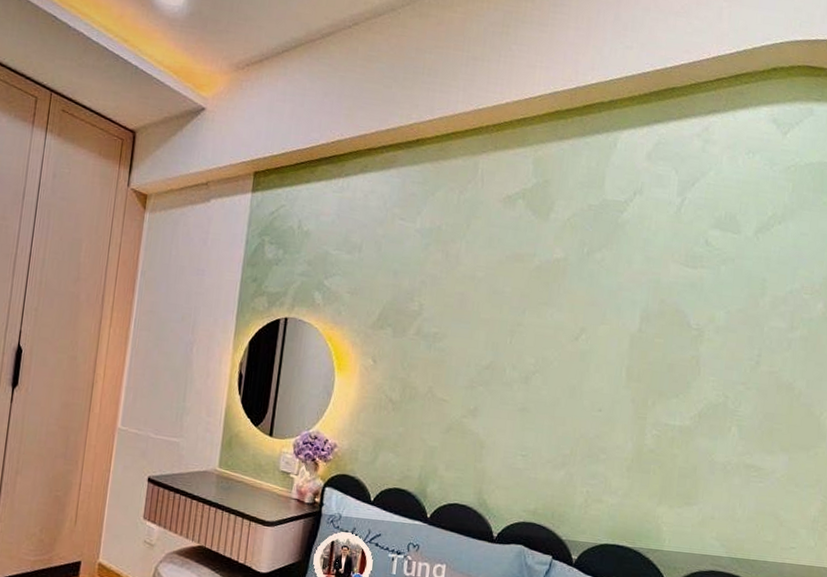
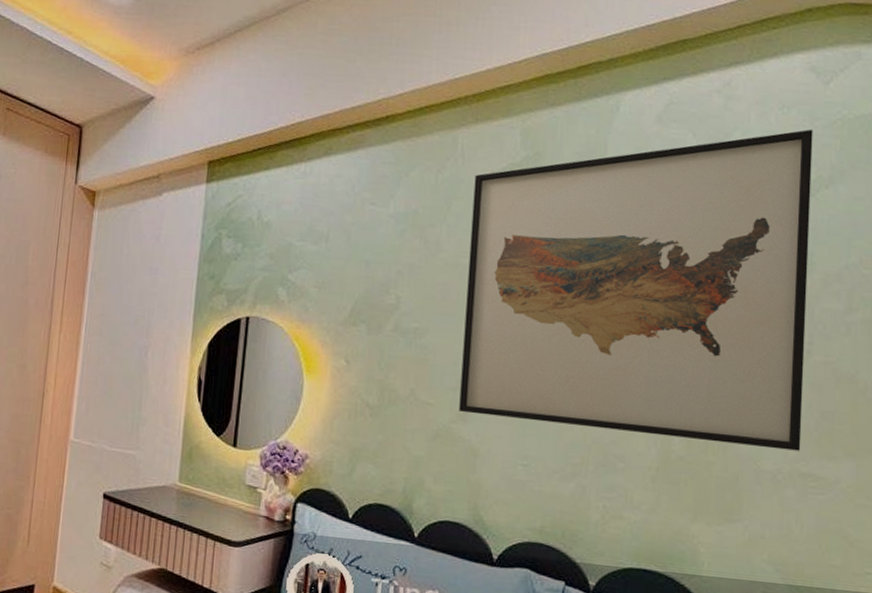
wall art: none [470,172,772,446] -> present [459,129,813,451]

